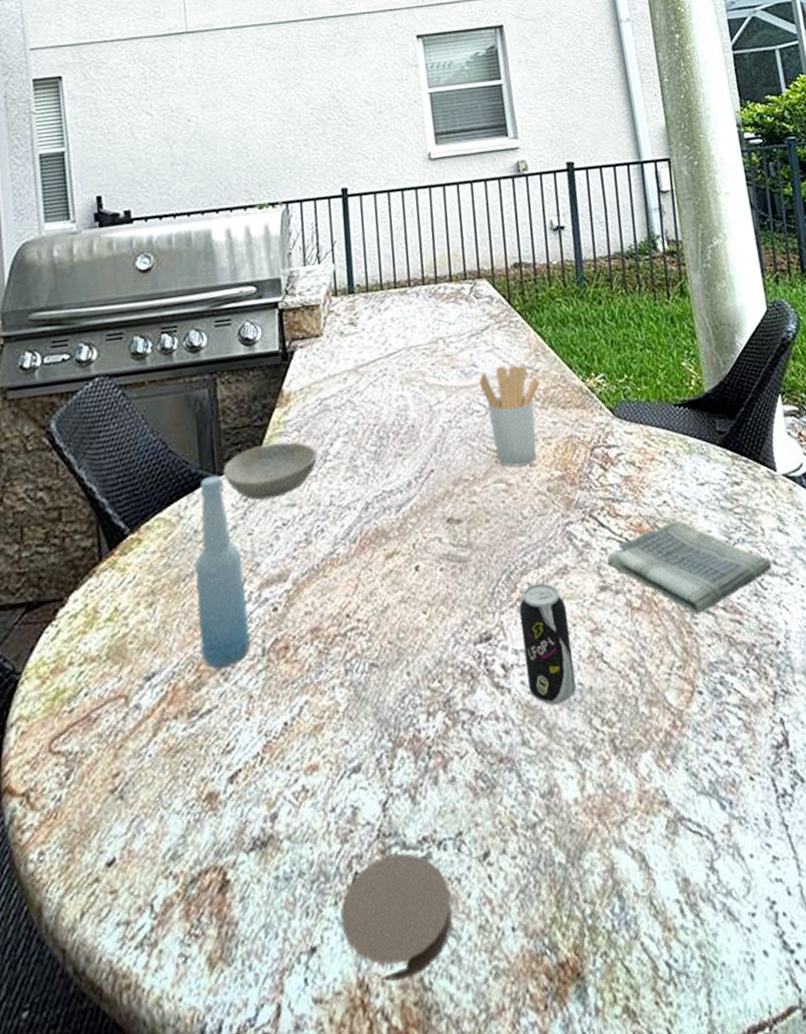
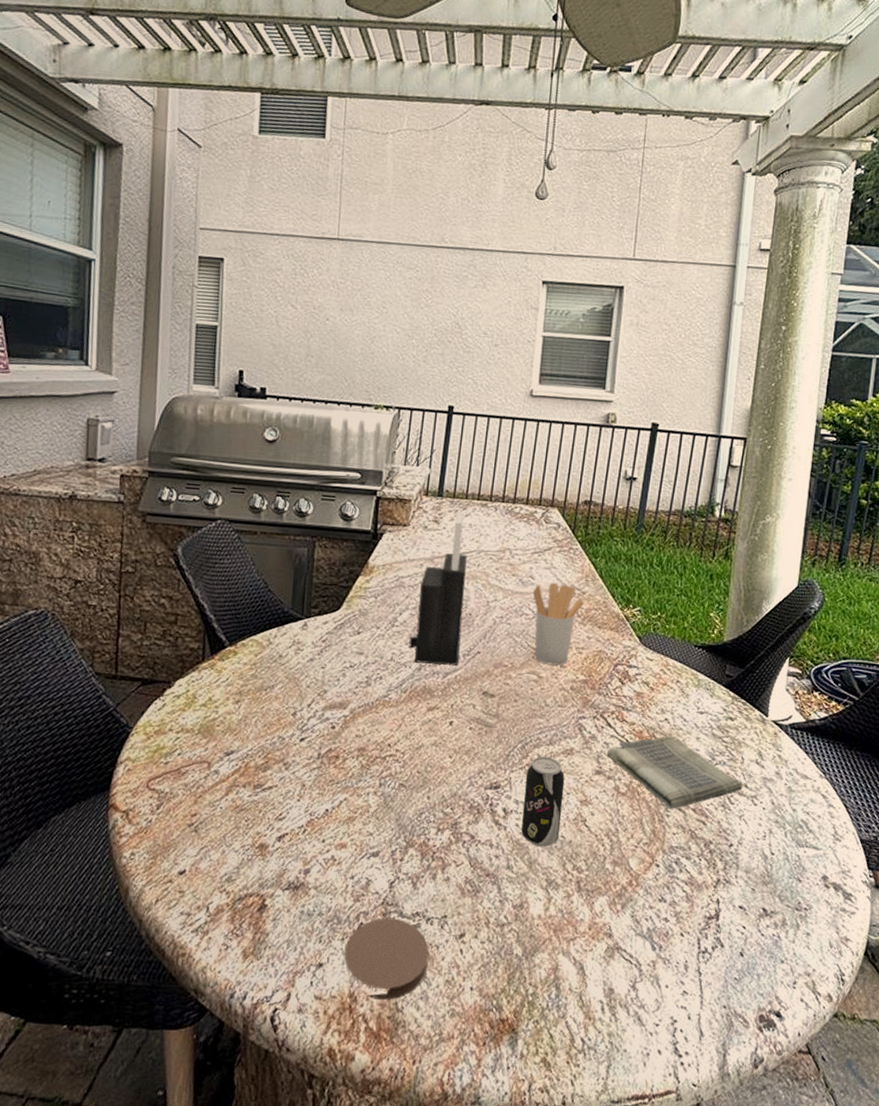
bottle: present [194,475,251,670] -> none [271,616,314,761]
bowl: present [223,442,318,501] -> none [309,602,388,645]
knife block: none [347,305,411,501] -> present [409,511,467,666]

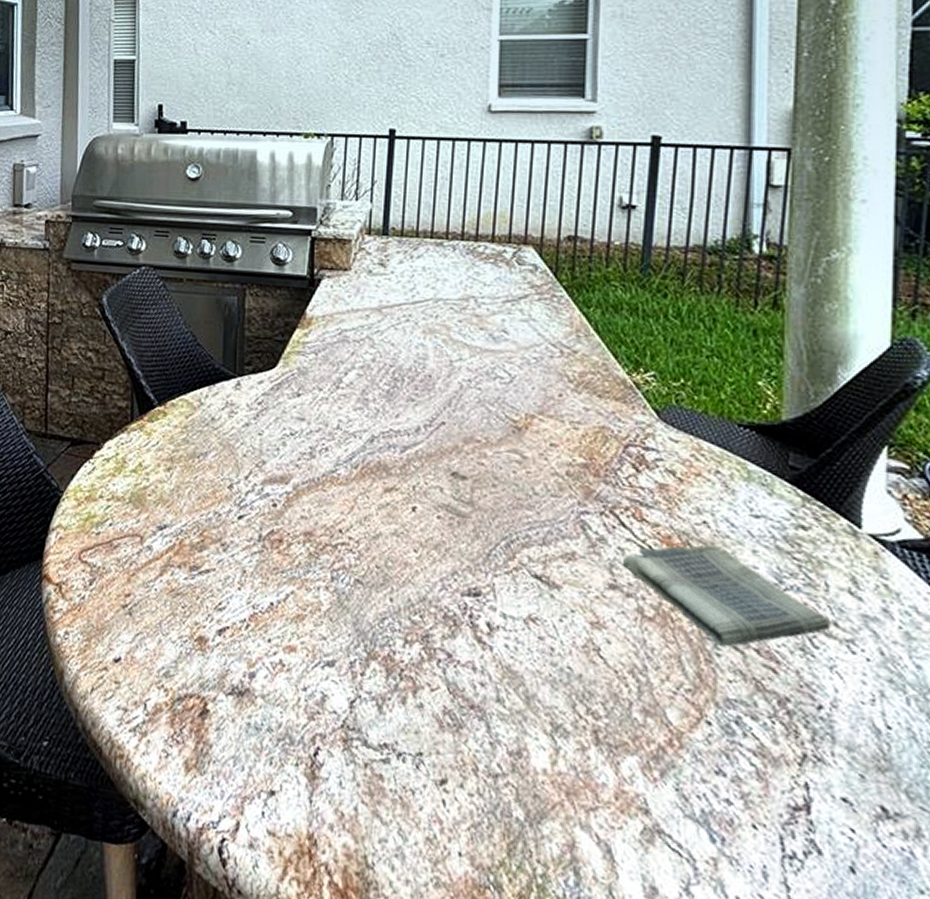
coaster: present [344,917,429,1000] -> none [299,744,403,852]
knife block: present [409,511,467,666] -> none [358,252,423,438]
beverage can: present [521,756,565,847] -> none [512,559,567,680]
utensil holder: present [532,582,584,666] -> none [507,338,576,444]

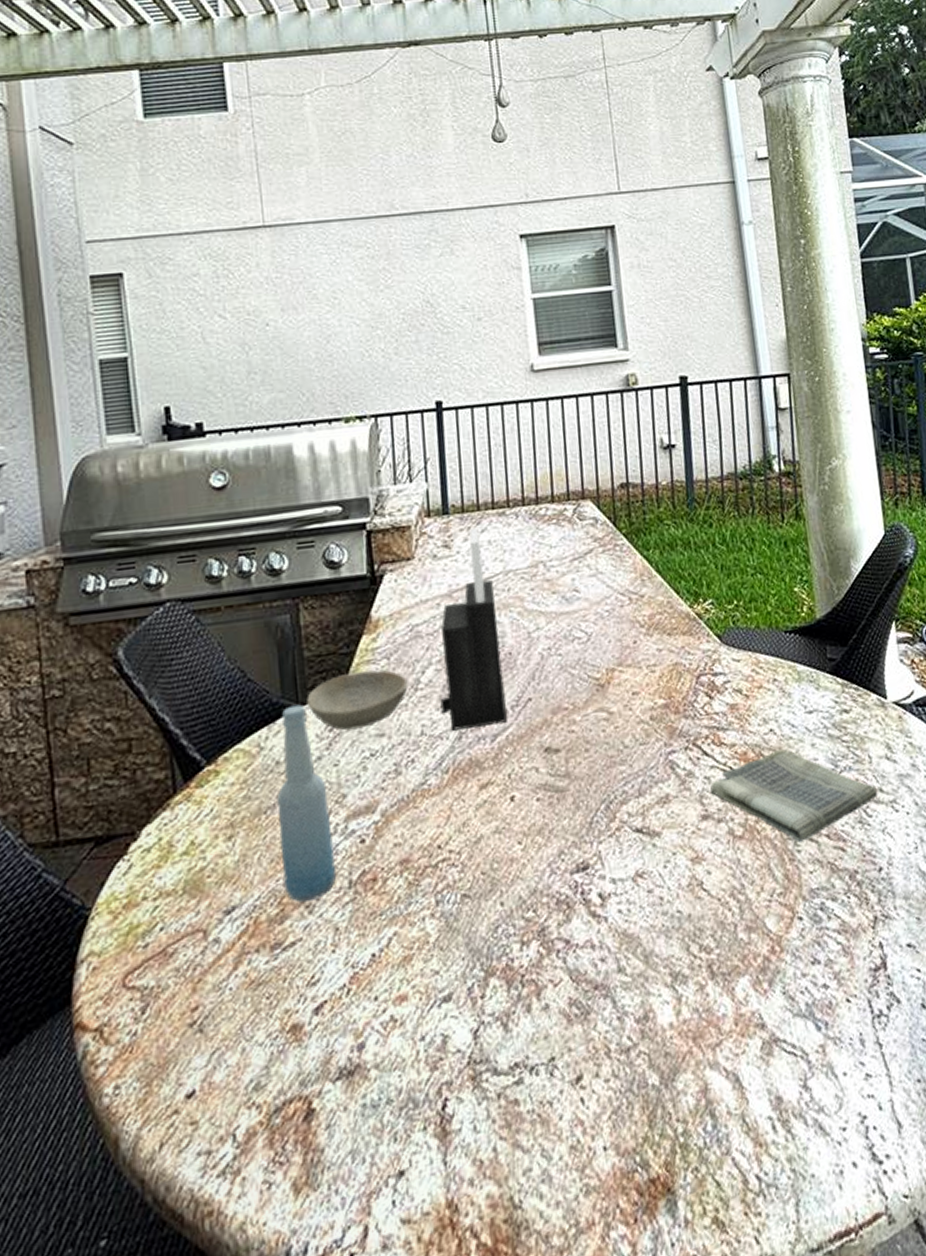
bottle: none [206,374,250,542] -> present [276,704,337,903]
bowl: none [242,358,331,409] -> present [306,670,408,731]
knife block: none [358,252,423,438] -> present [440,527,507,731]

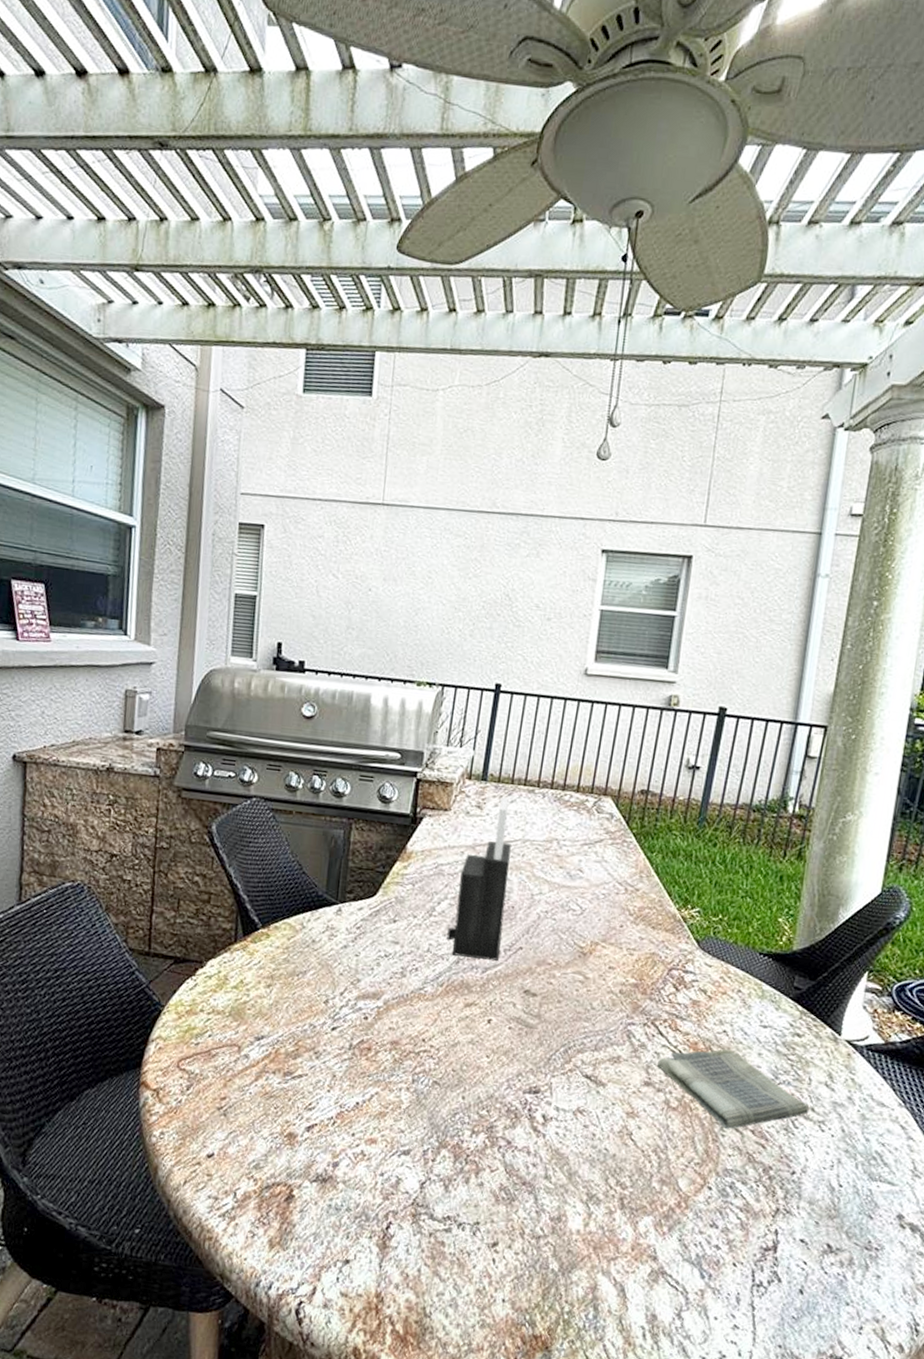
bottle: present [276,704,337,903] -> none [301,901,347,1050]
bowl: present [306,670,408,731] -> none [344,888,425,934]

